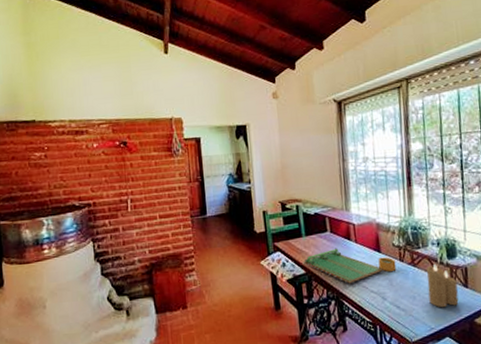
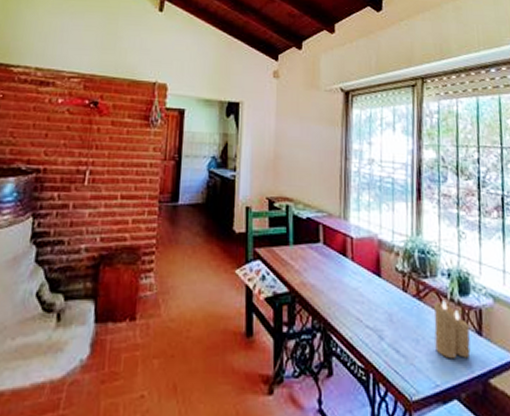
placemat: present [303,248,396,284] -> none [288,264,398,313]

